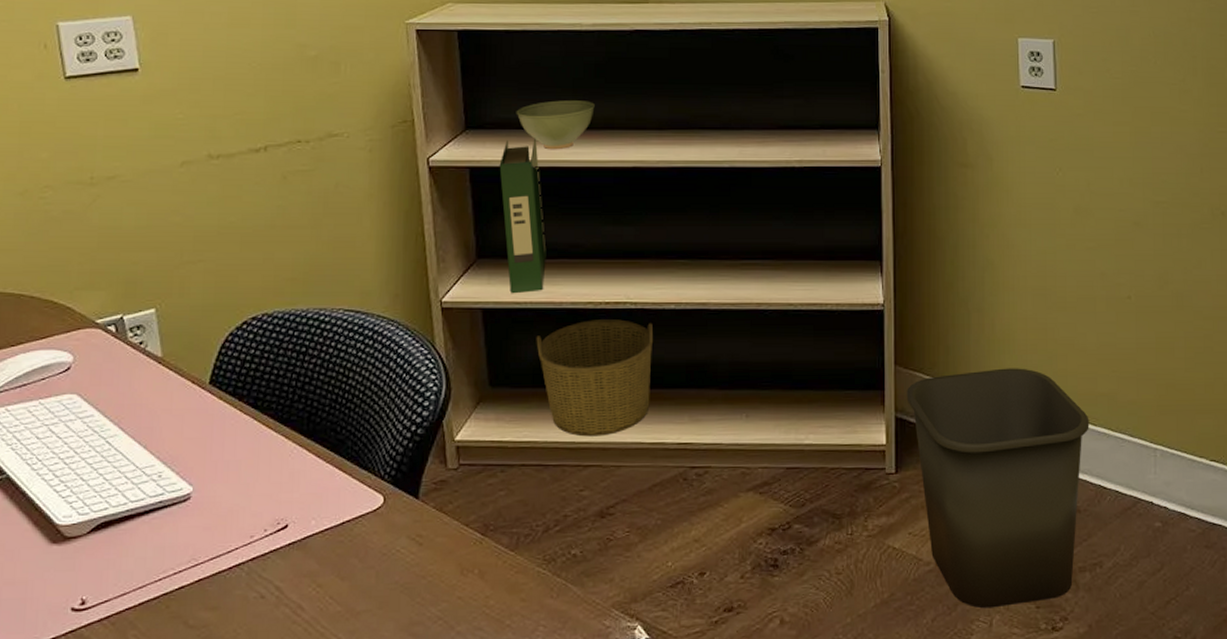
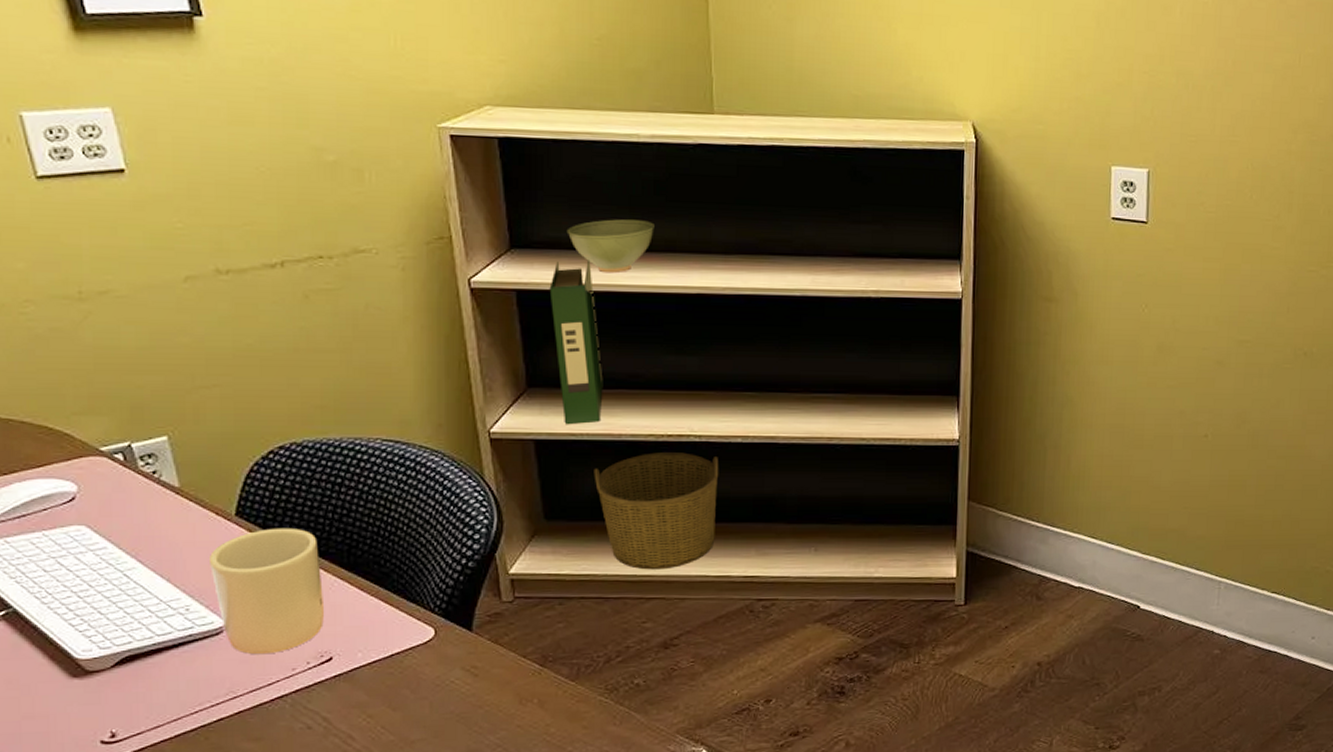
mug: none [182,395,284,522] -> present [208,527,325,655]
waste bin: present [906,368,1089,609] -> none [978,504,1158,730]

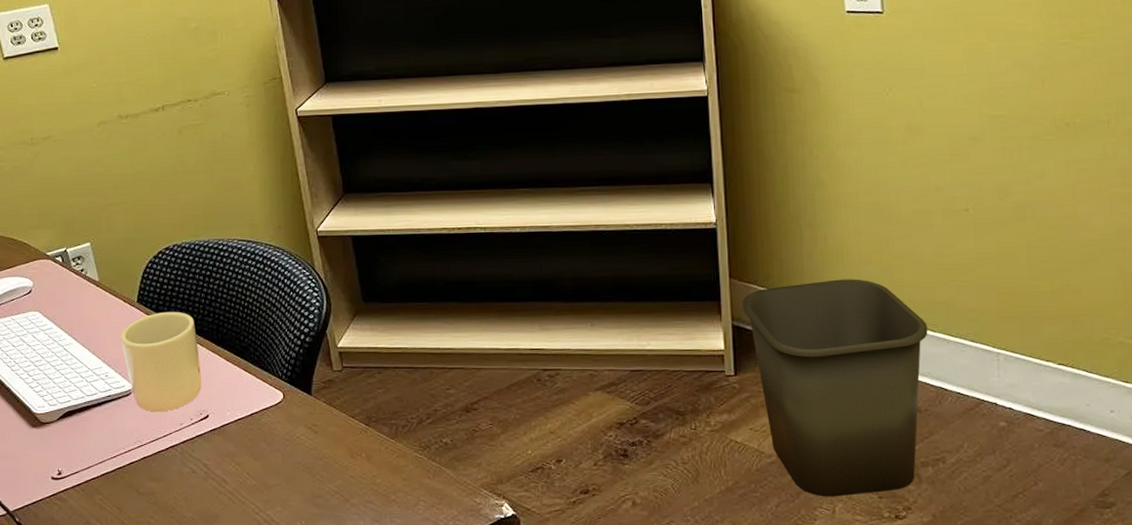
binder: present [549,259,603,425] -> none [357,87,404,223]
bowl: present [566,219,654,274] -> none [368,51,437,97]
basket: present [594,452,718,570] -> none [400,242,503,344]
waste bin: none [978,504,1158,730] -> present [742,279,928,497]

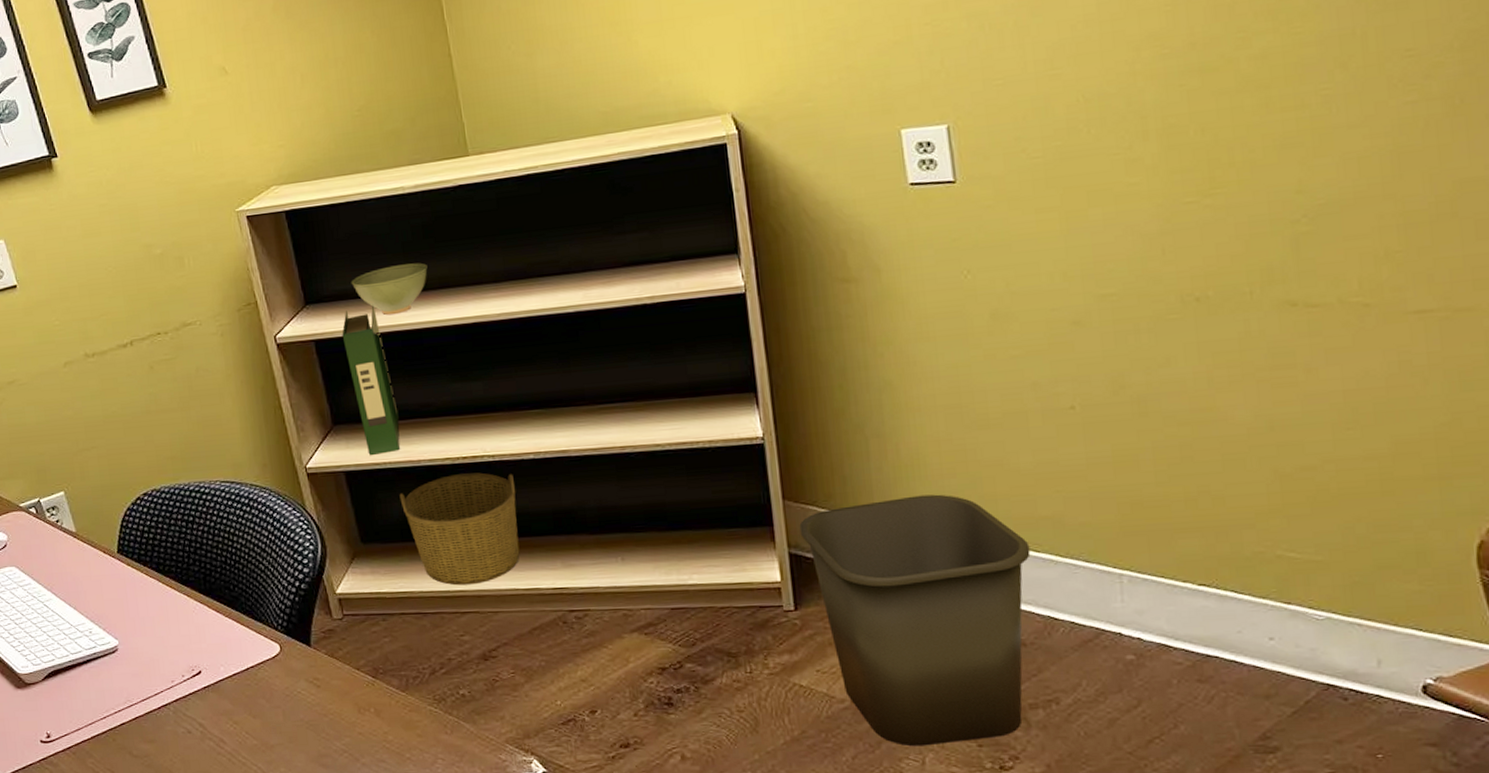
mug: present [120,311,202,412] -> none [102,561,192,669]
binder: none [357,87,404,223] -> present [342,305,400,456]
bowl: none [368,51,437,97] -> present [351,262,428,316]
basket: none [400,242,503,344] -> present [399,472,520,586]

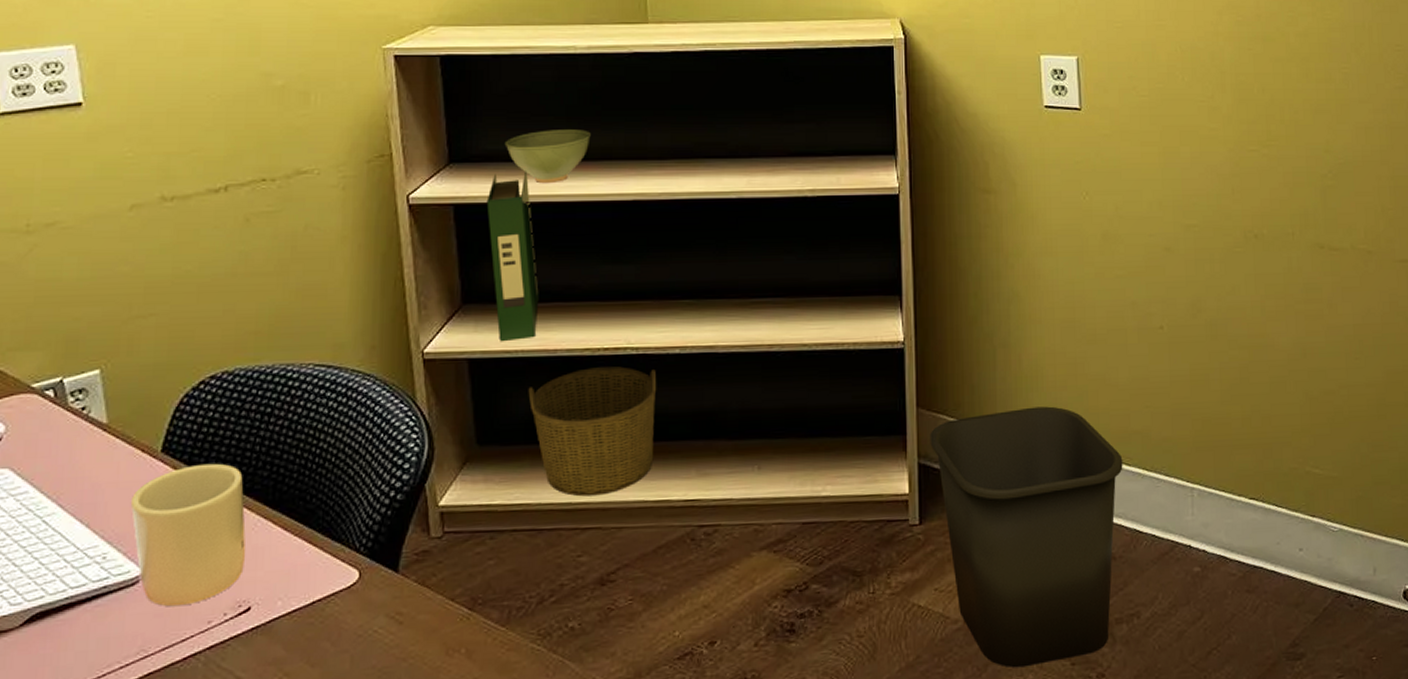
mug: none [102,561,192,669] -> present [130,463,246,607]

